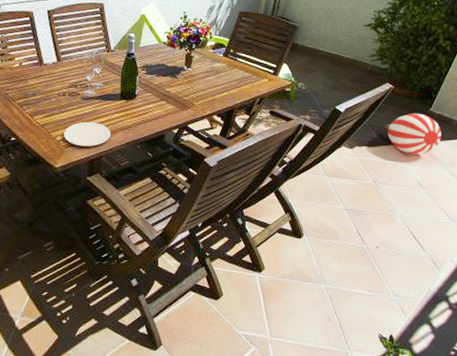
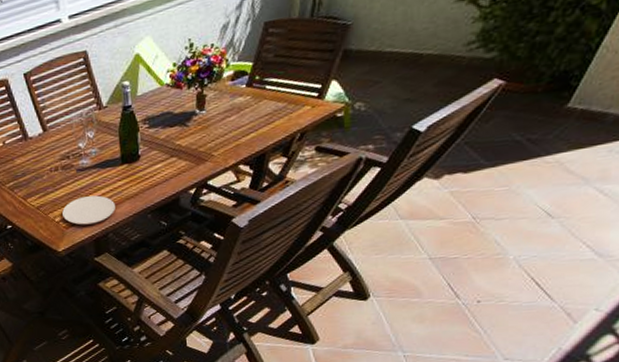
beach ball: present [384,113,441,154] -> none [489,113,586,174]

